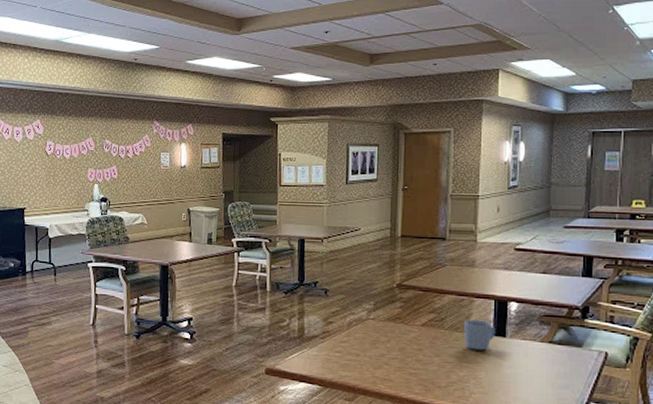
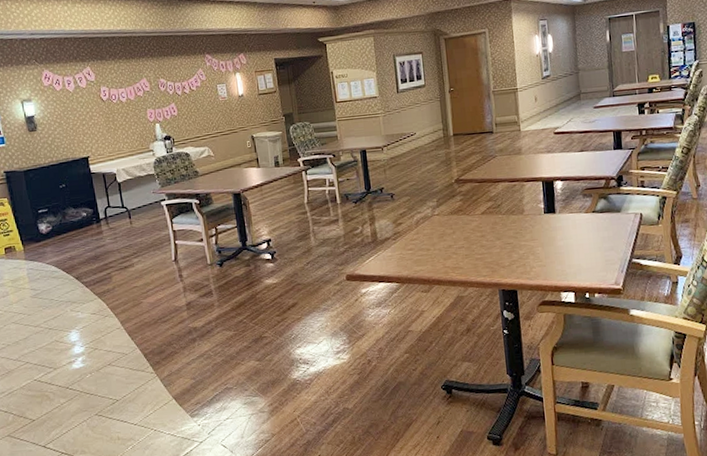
mug: present [464,319,496,350] -> none [518,201,546,229]

